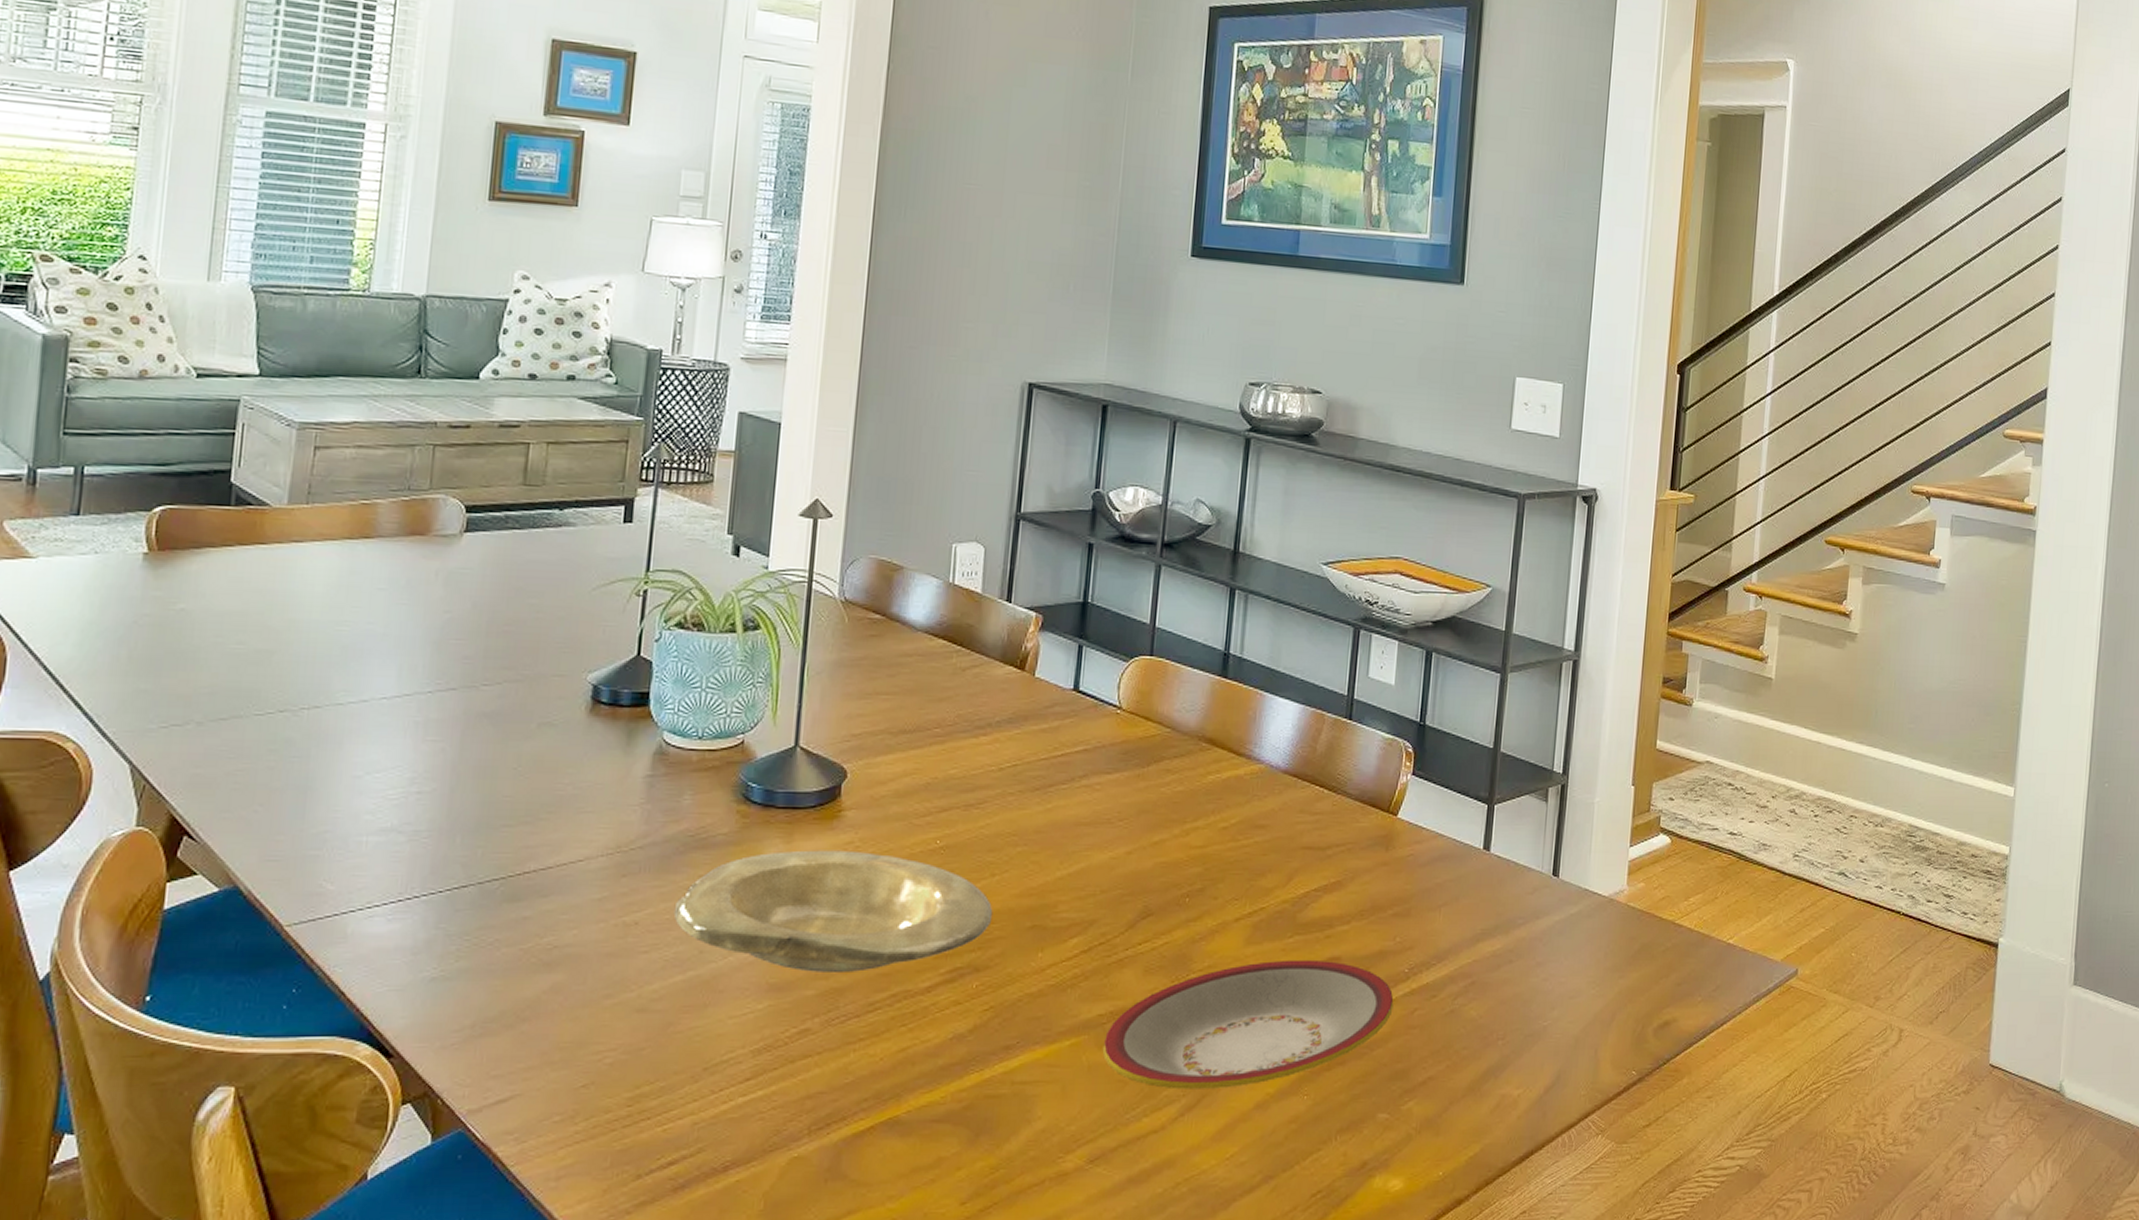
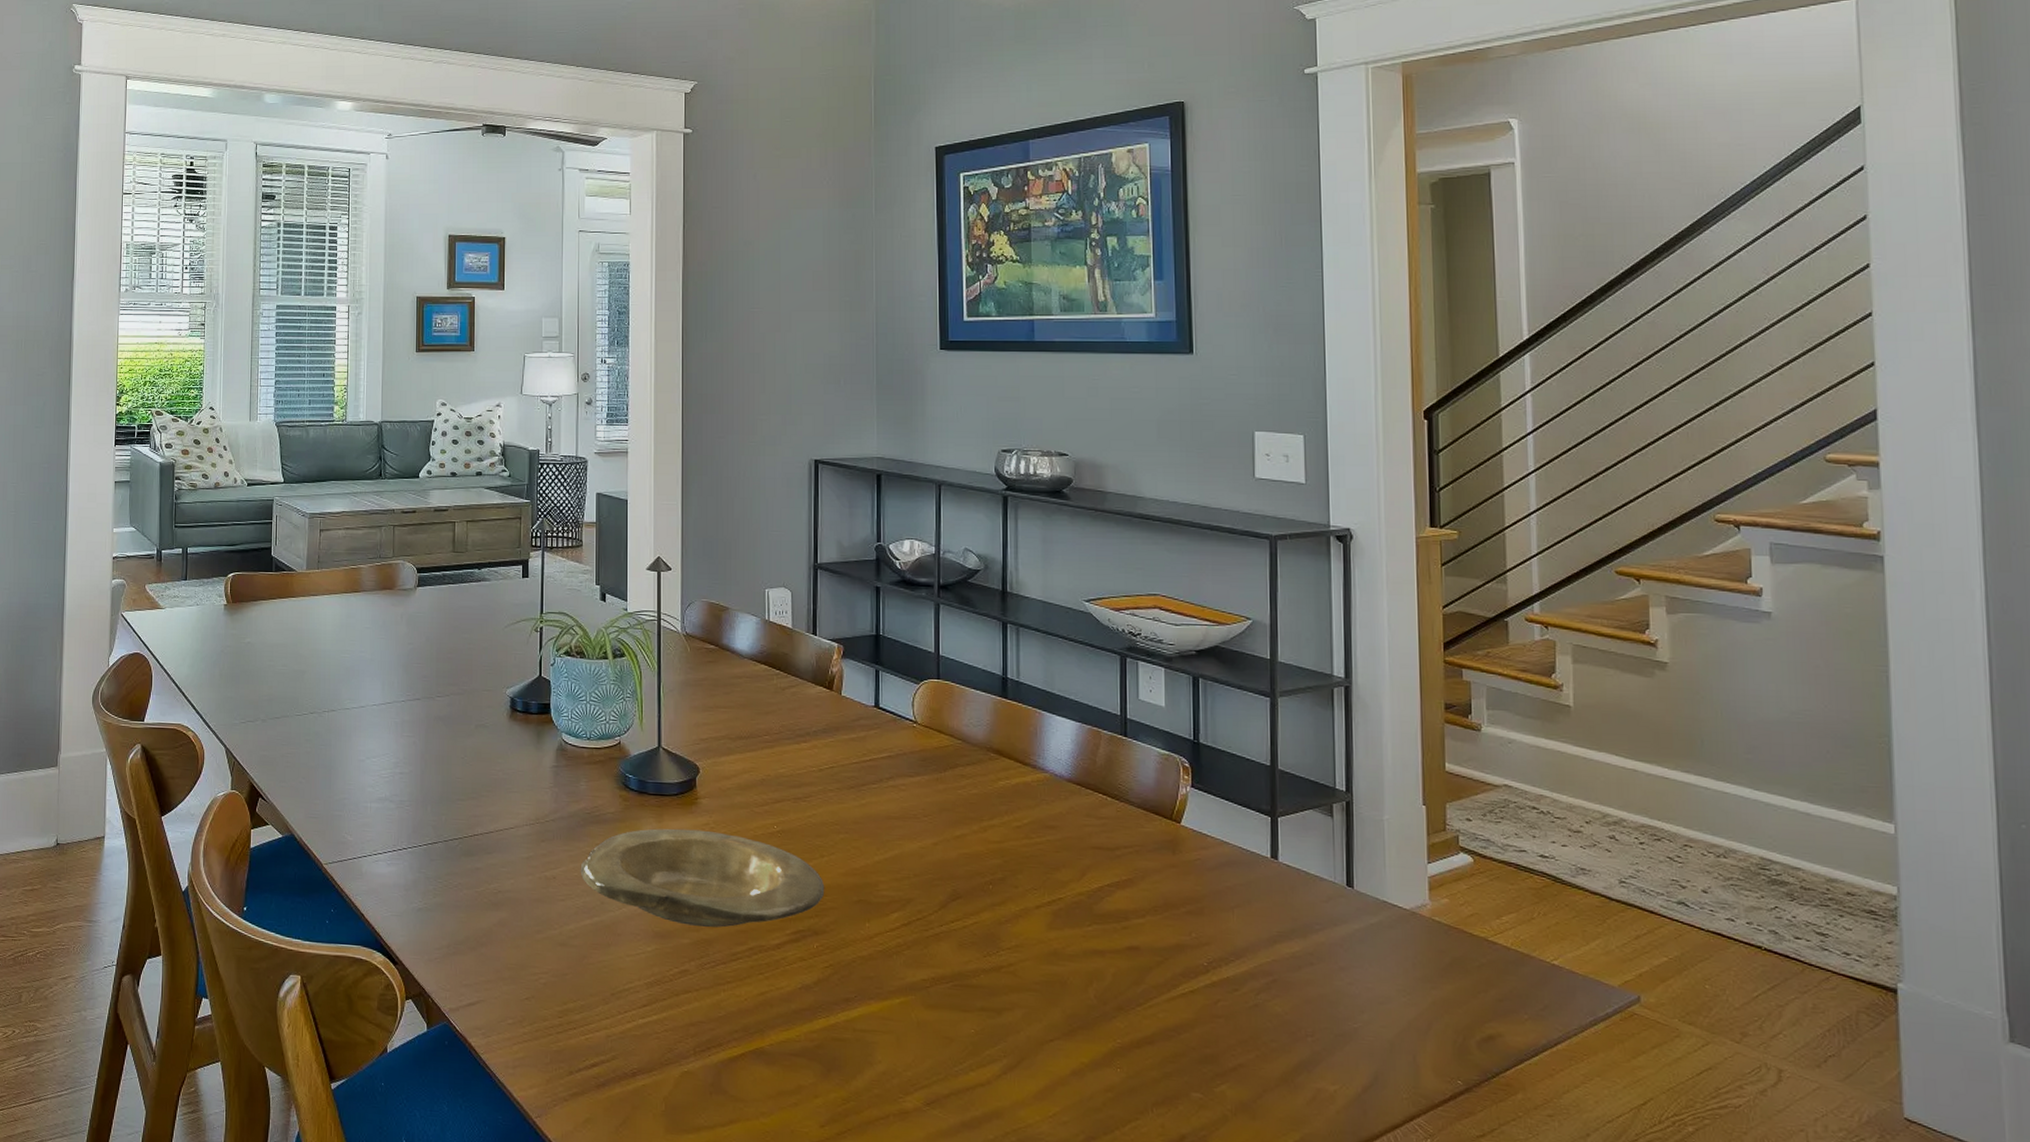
plate: present [1102,959,1394,1090] -> none [928,945,1196,1054]

